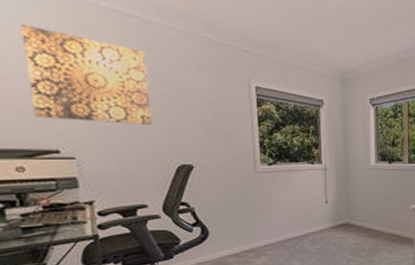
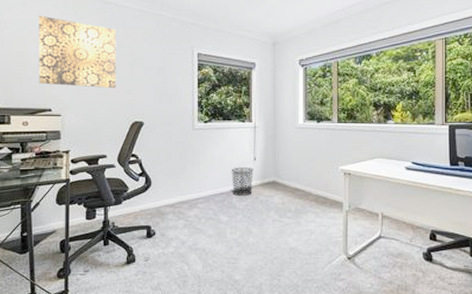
waste bin: none [301,210,326,240] -> present [231,167,253,196]

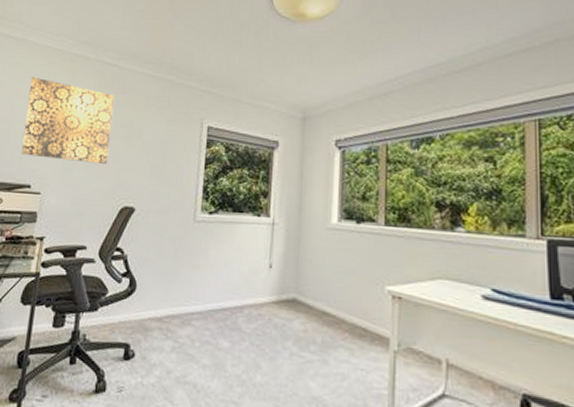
waste bin: present [231,167,253,196] -> none [238,275,268,316]

